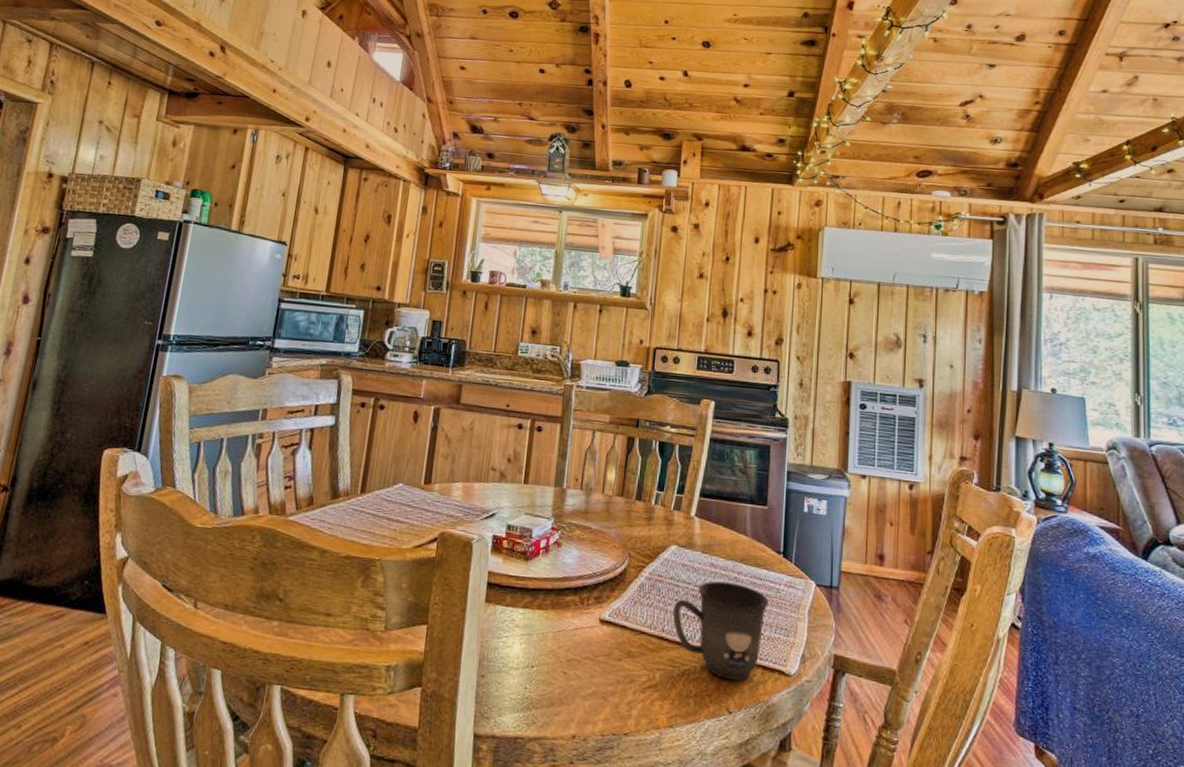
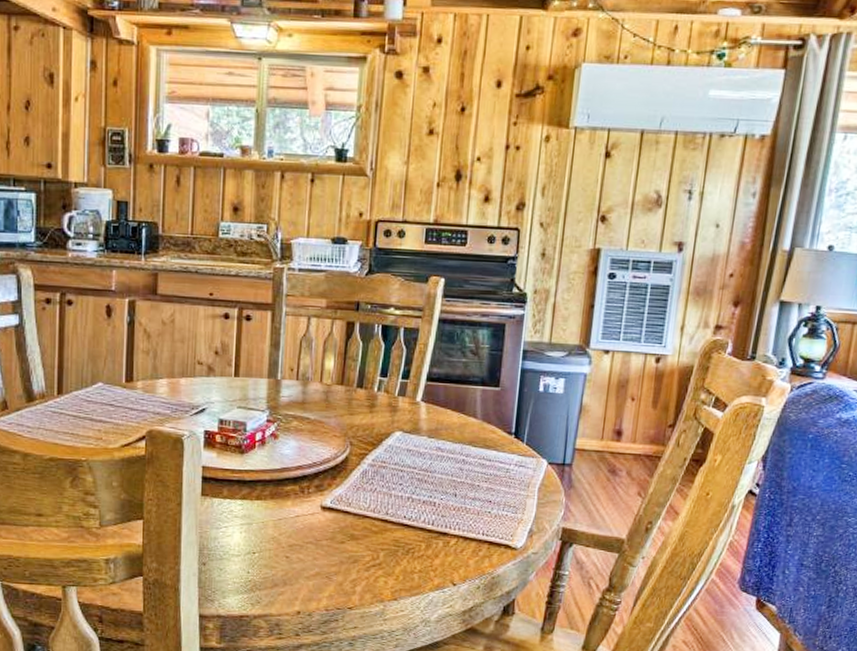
mug: present [673,581,769,681] -> none [397,464,497,557]

